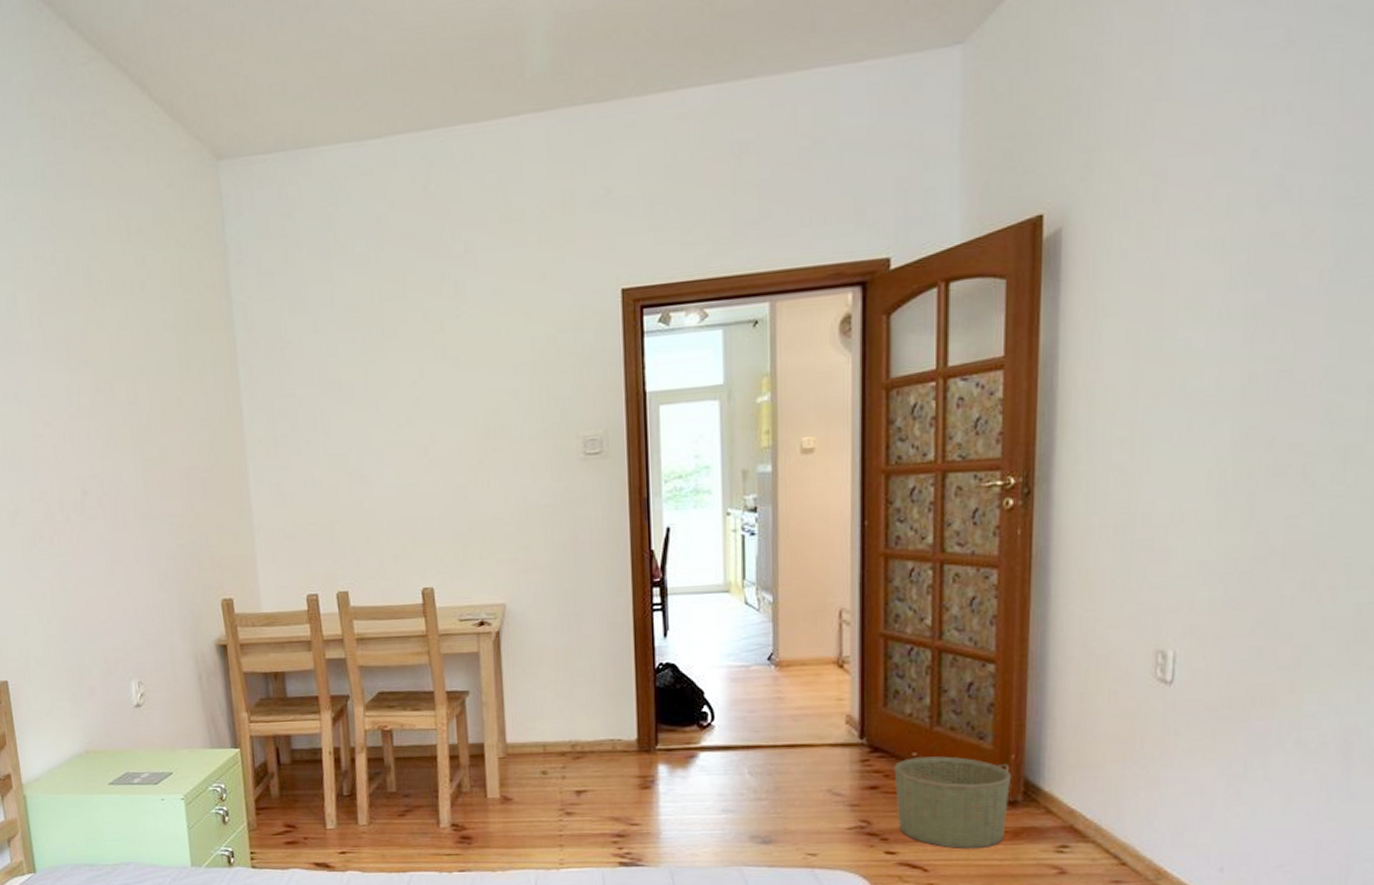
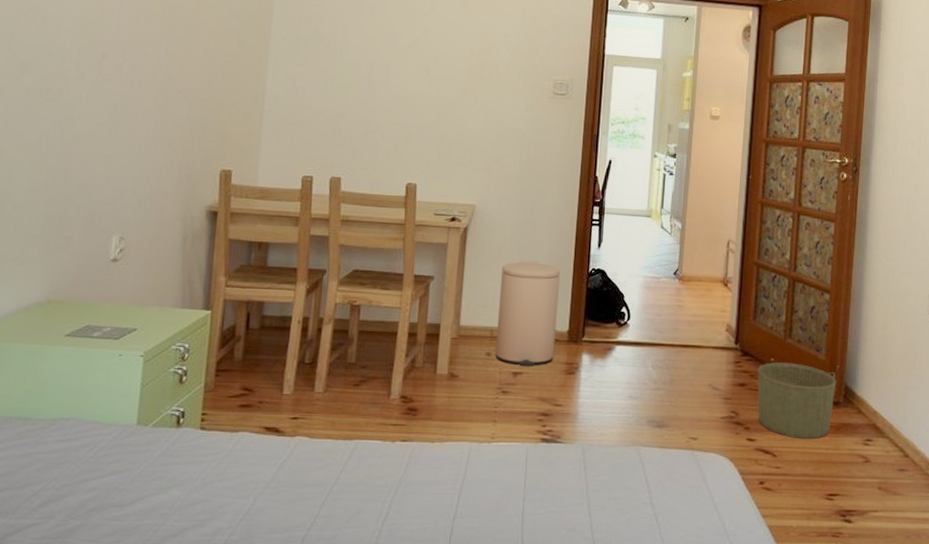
pedal bin: none [547,661,623,784] -> present [495,260,560,367]

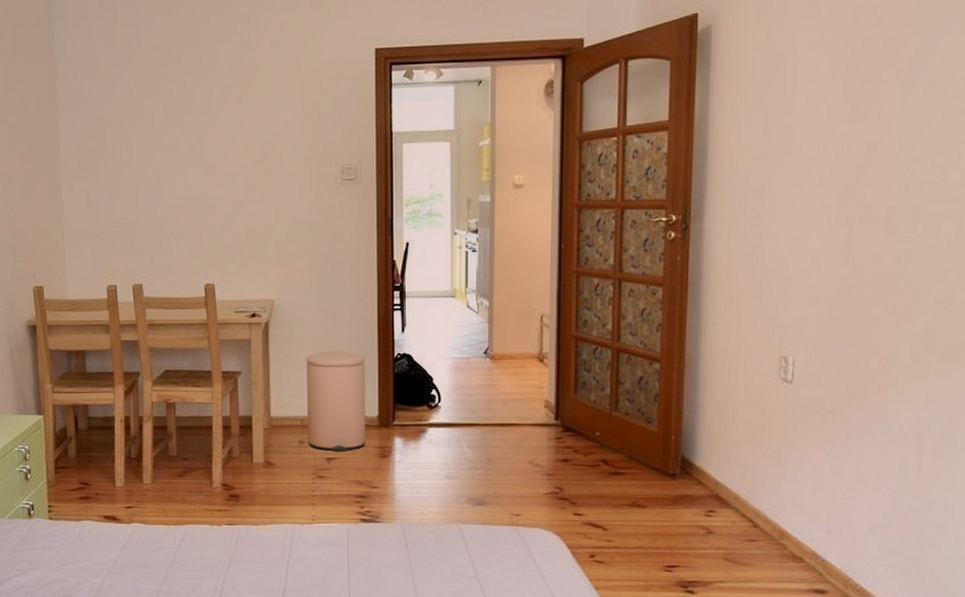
basket: present [757,362,837,439] -> none [581,436,672,511]

